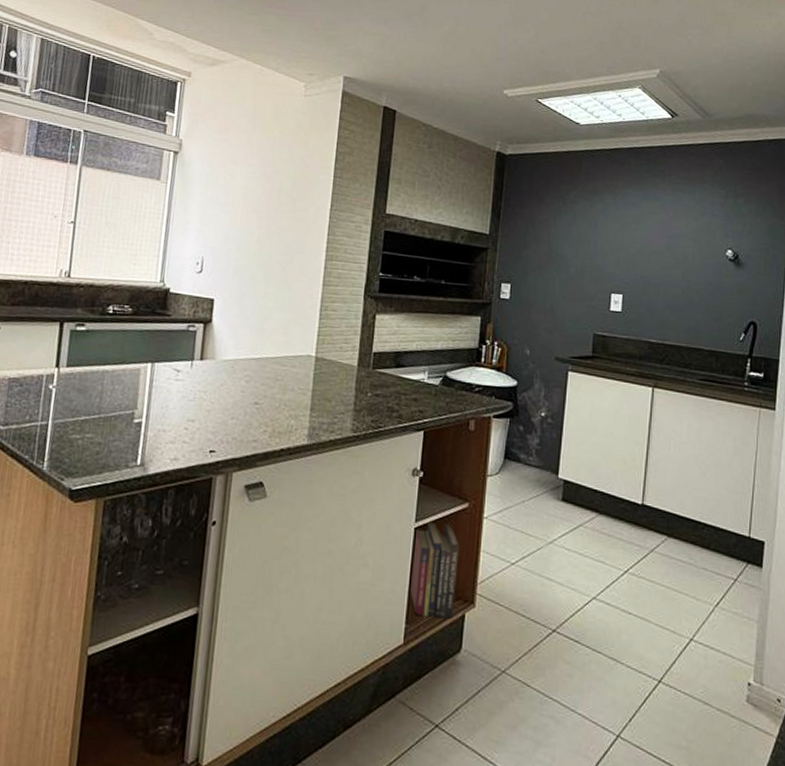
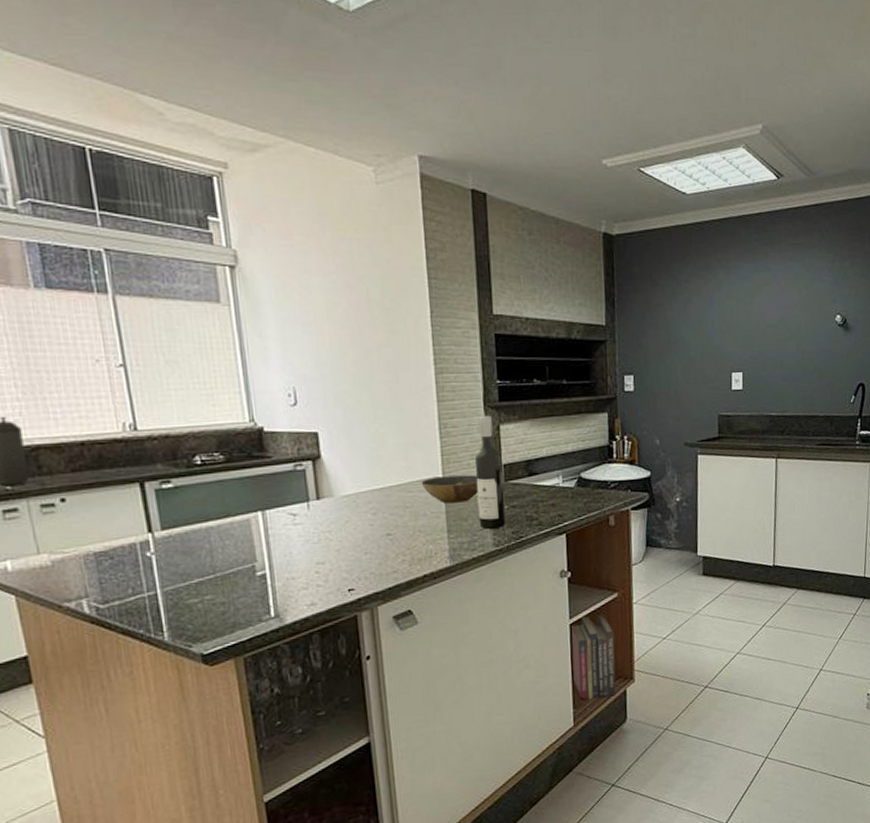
bowl: none [294,355,347,383] -> present [421,474,478,504]
bottle: none [341,303,373,414] -> present [474,415,506,529]

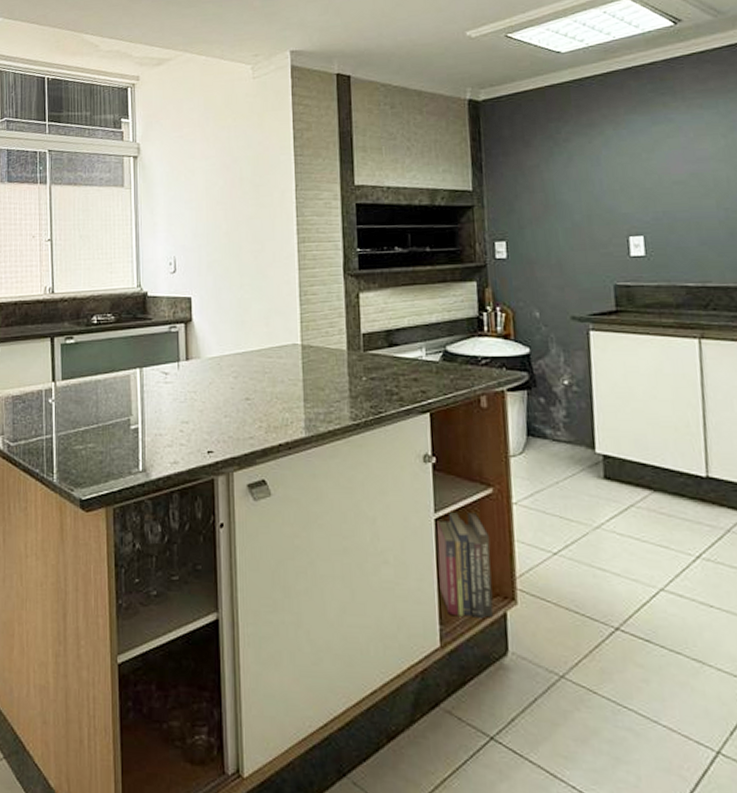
bowl: present [421,474,478,504] -> none [280,343,336,371]
bottle: present [474,415,506,529] -> none [333,283,364,401]

